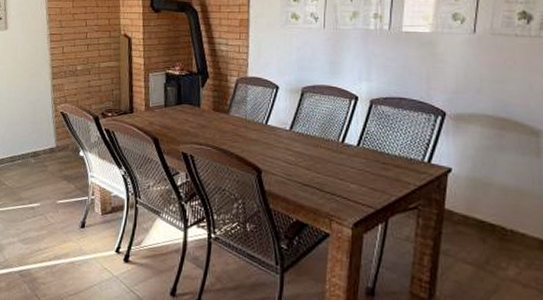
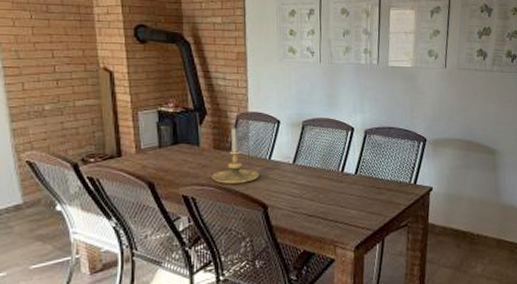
candle holder: none [209,91,255,146] -> present [212,127,259,184]

